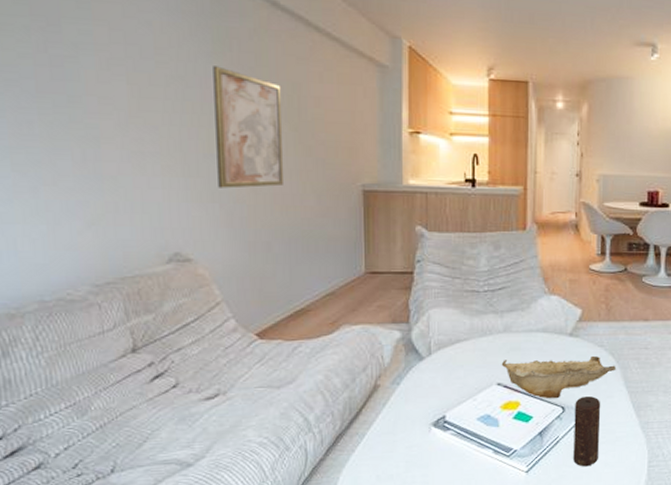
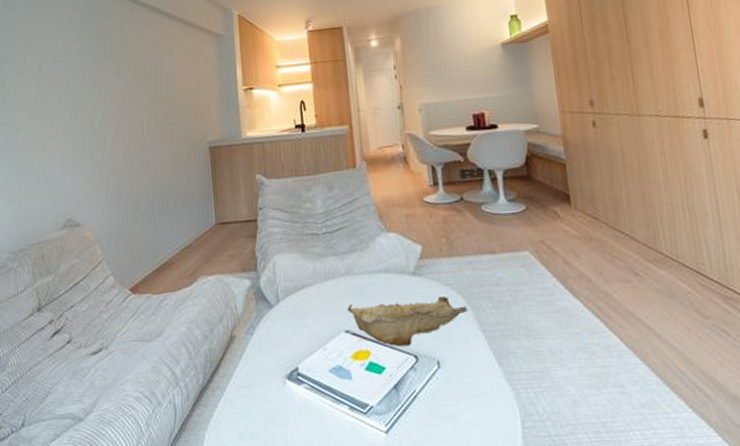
wall art: present [213,66,283,188] -> none [93,58,146,159]
candle: present [573,396,601,467] -> none [428,343,463,427]

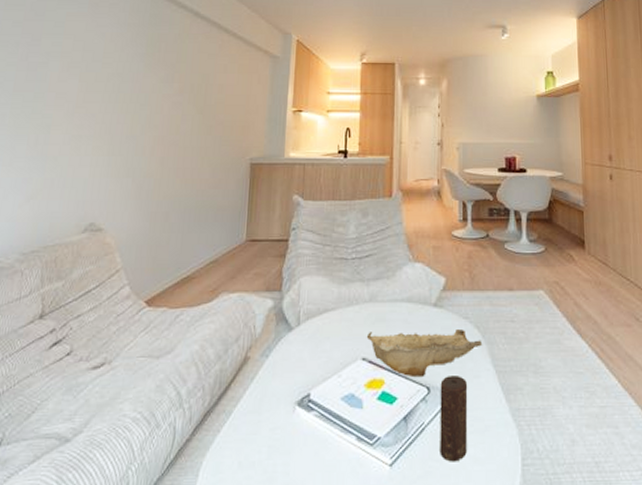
candle: none [428,343,463,427] -> present [440,376,468,462]

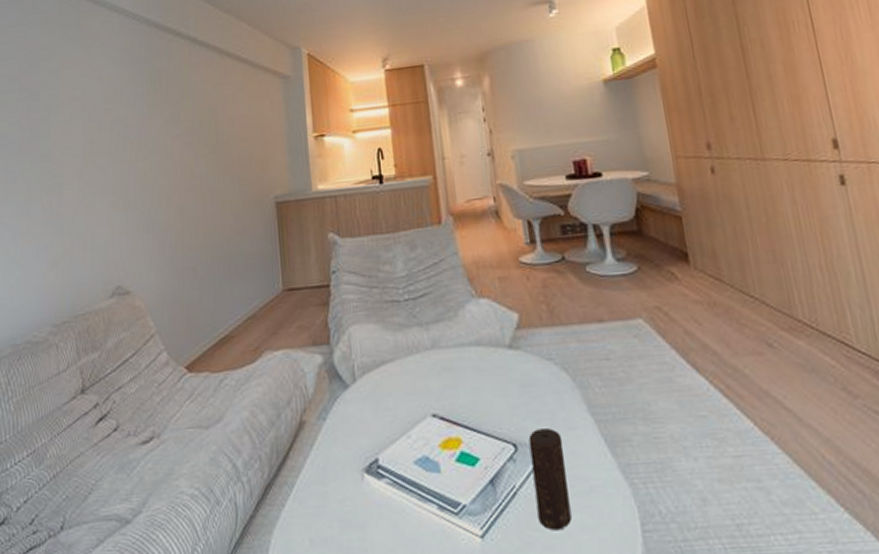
decorative bowl: present [366,330,483,378] -> none [433,373,575,434]

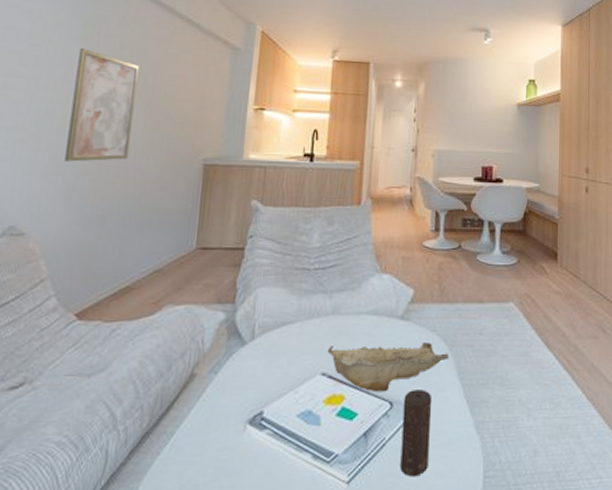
wall art: none [147,104,205,218] -> present [64,48,140,162]
decorative bowl: none [433,373,575,434] -> present [327,343,450,392]

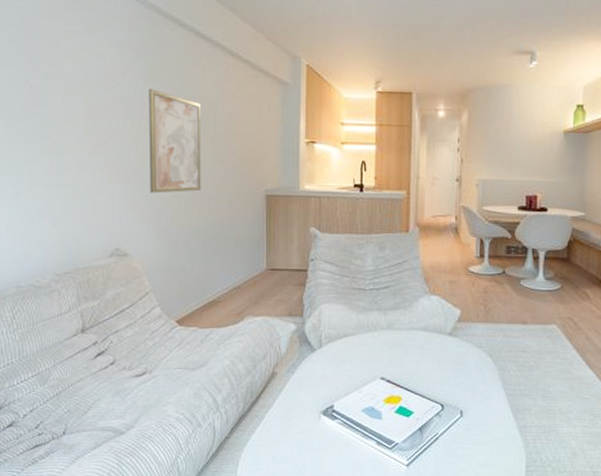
decorative bowl: present [327,343,450,392] -> none [384,355,495,396]
candle: present [400,389,433,477] -> none [452,396,479,466]

